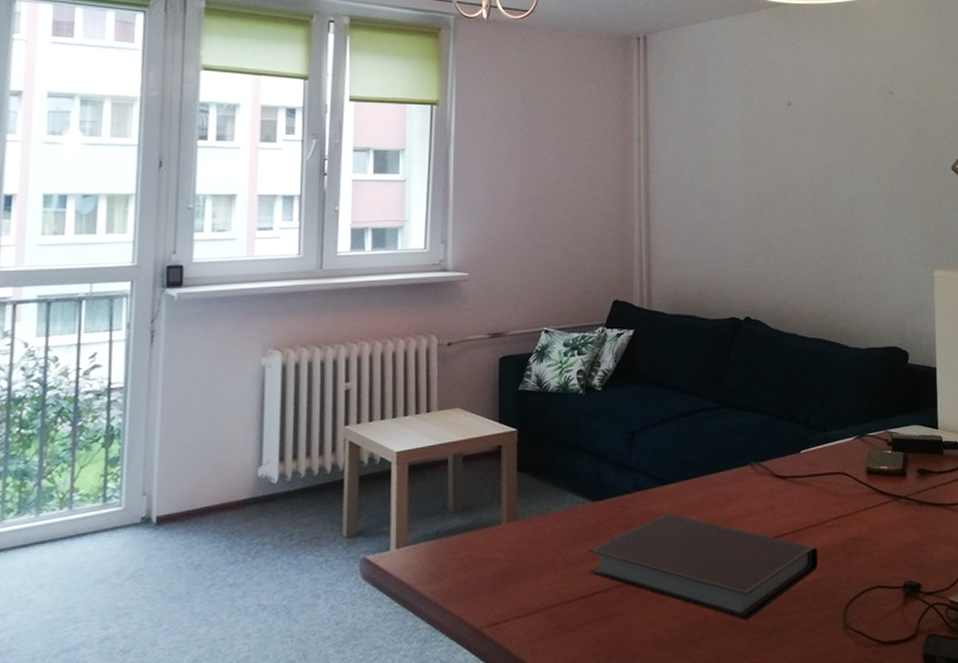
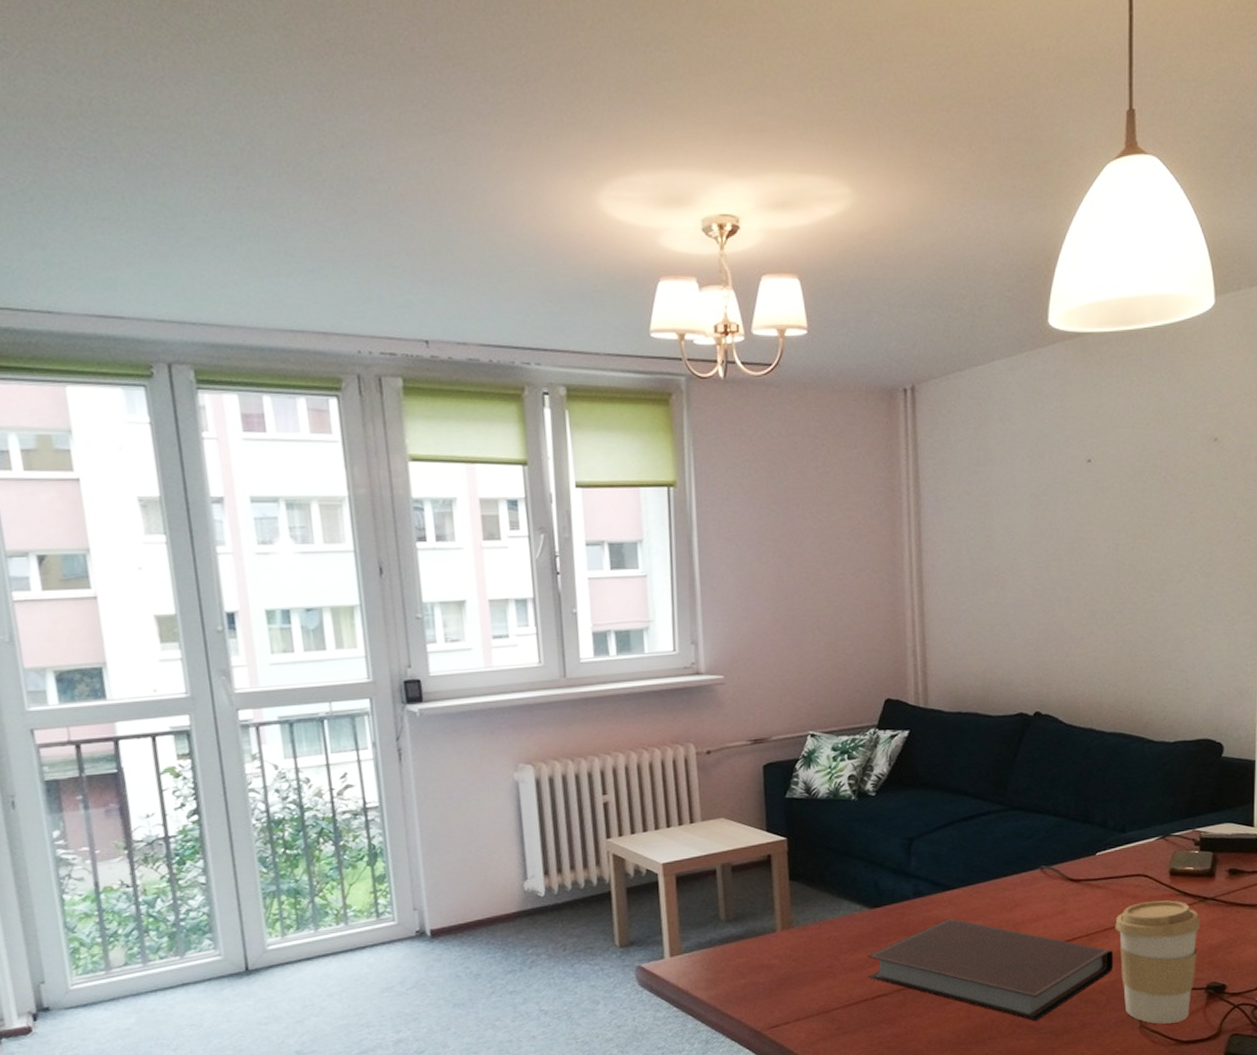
coffee cup: none [819,498,896,624] -> present [1115,900,1201,1024]

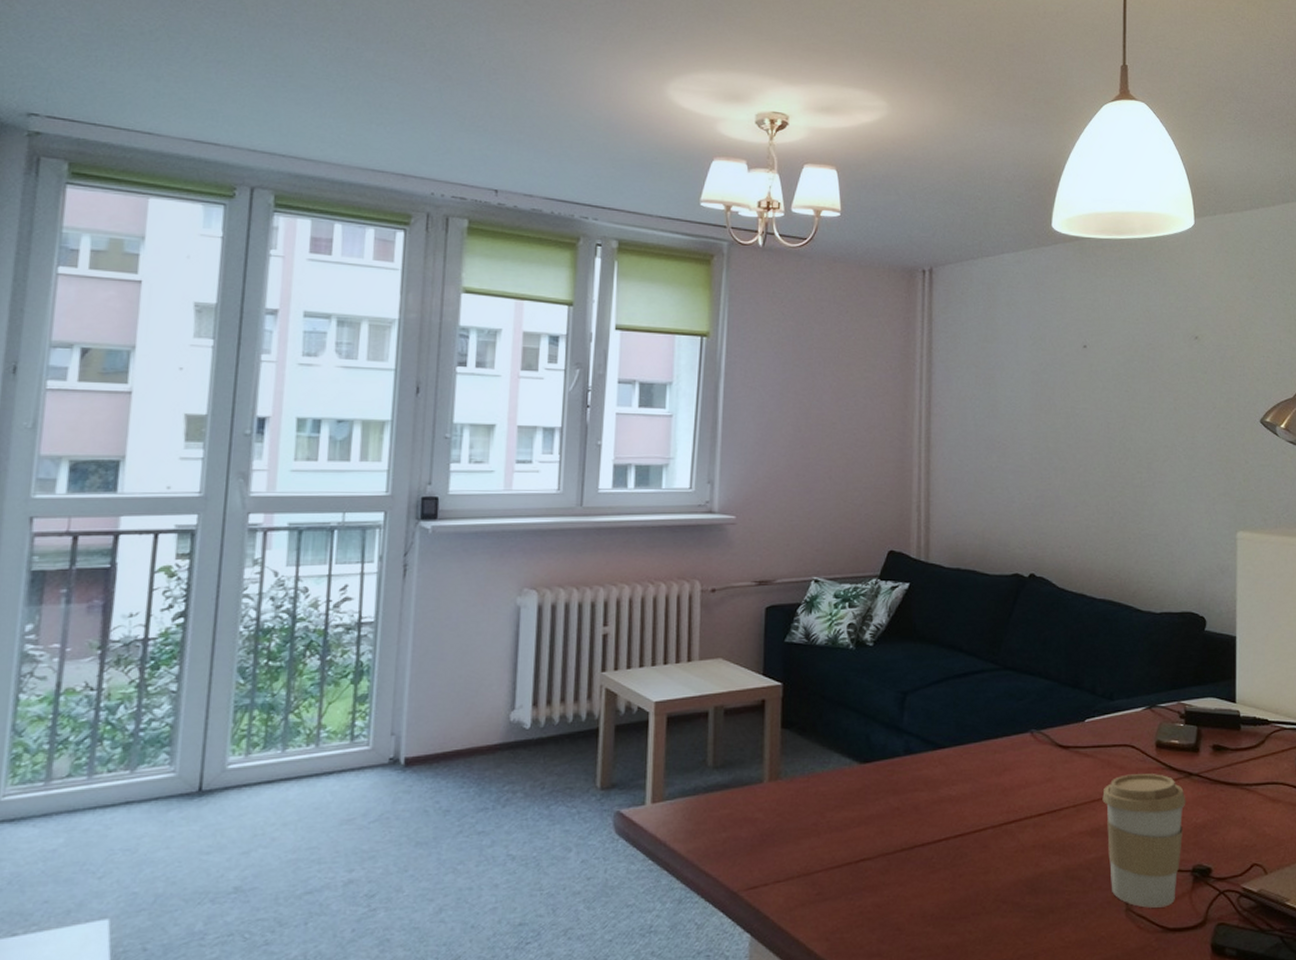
notebook: present [867,919,1114,1022] -> none [853,780,1101,898]

